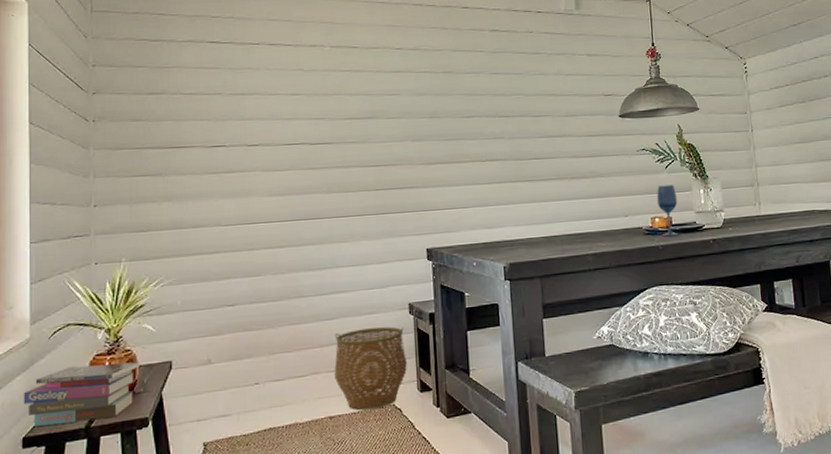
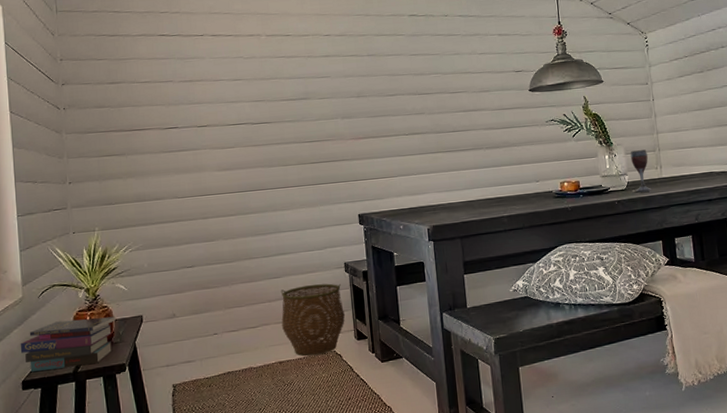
wineglass: present [656,184,679,237] -> none [565,151,586,199]
cup: none [726,184,750,231] -> present [630,149,652,193]

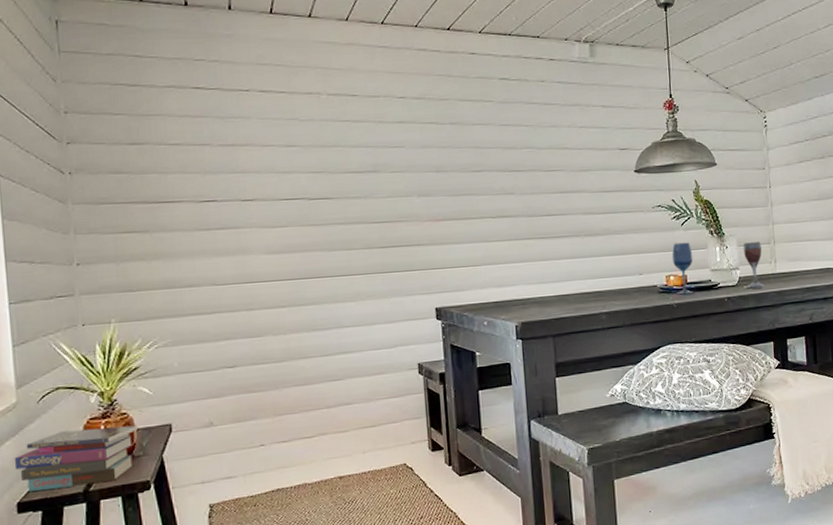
basket: present [280,283,346,356] -> none [341,387,419,470]
wineglass: none [565,151,586,199] -> present [671,242,693,295]

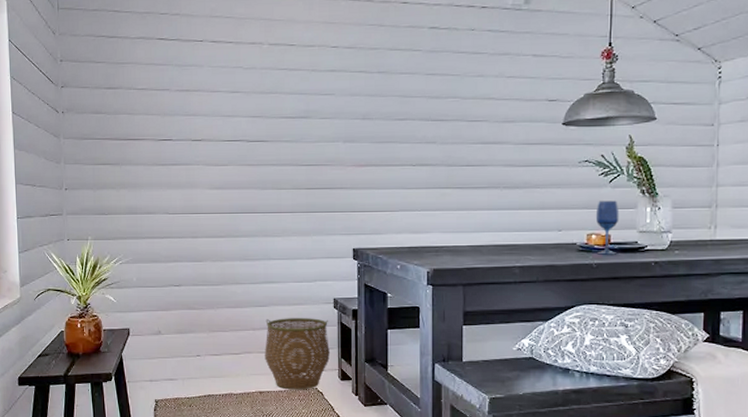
books: present [14,425,138,493] -> none [17,325,104,371]
basket: none [341,387,419,470] -> present [265,318,331,390]
cup: present [743,242,765,289] -> none [678,205,702,254]

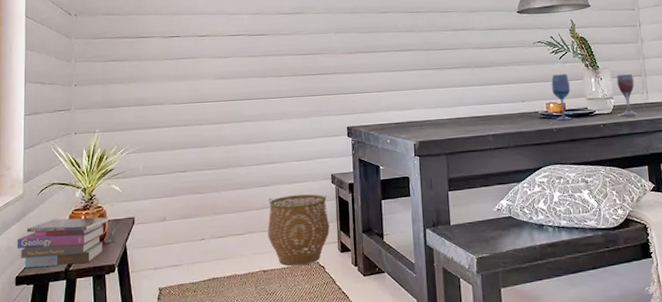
books: none [17,325,104,371] -> present [17,217,109,269]
cup: none [678,205,702,254] -> present [616,74,638,117]

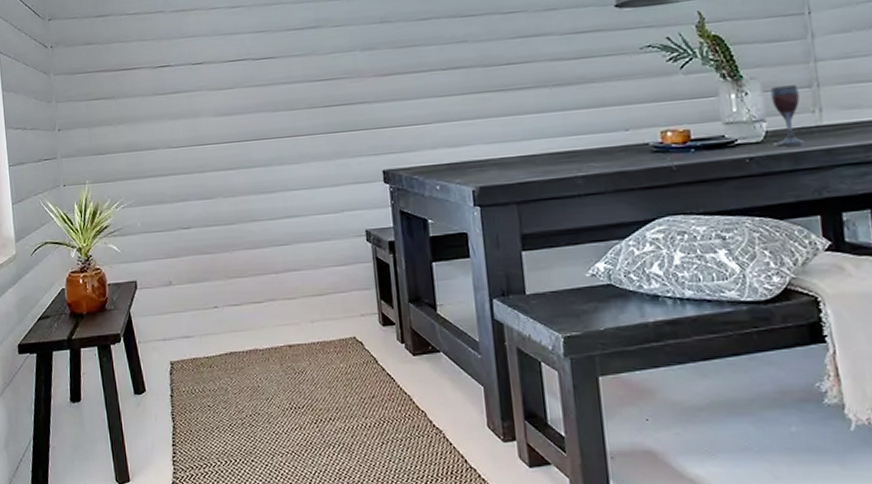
books: present [17,217,109,269] -> none [15,280,109,336]
basket: present [268,194,330,266] -> none [289,254,368,341]
wineglass: present [551,74,571,121] -> none [668,89,700,155]

